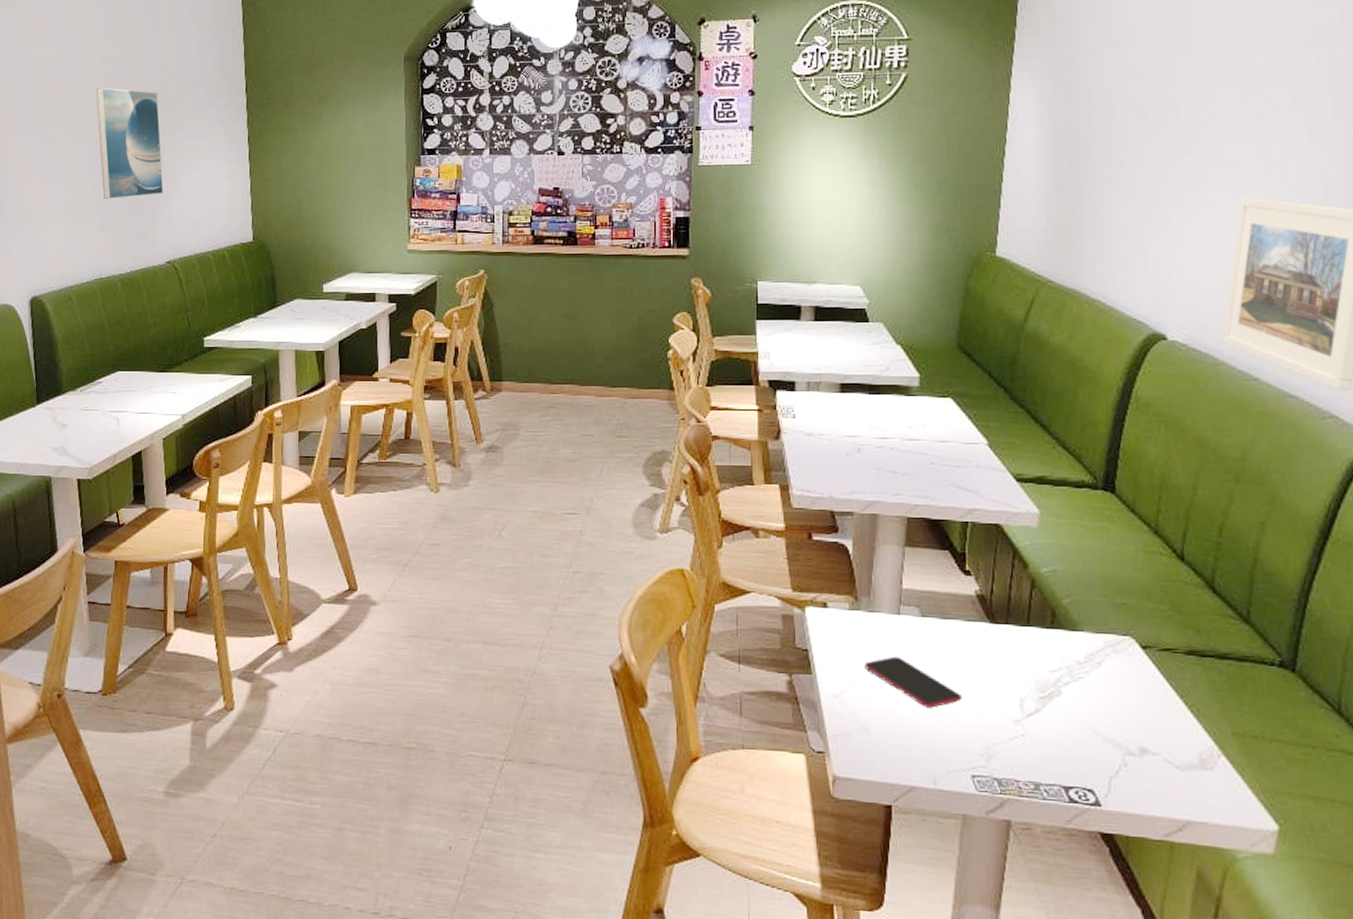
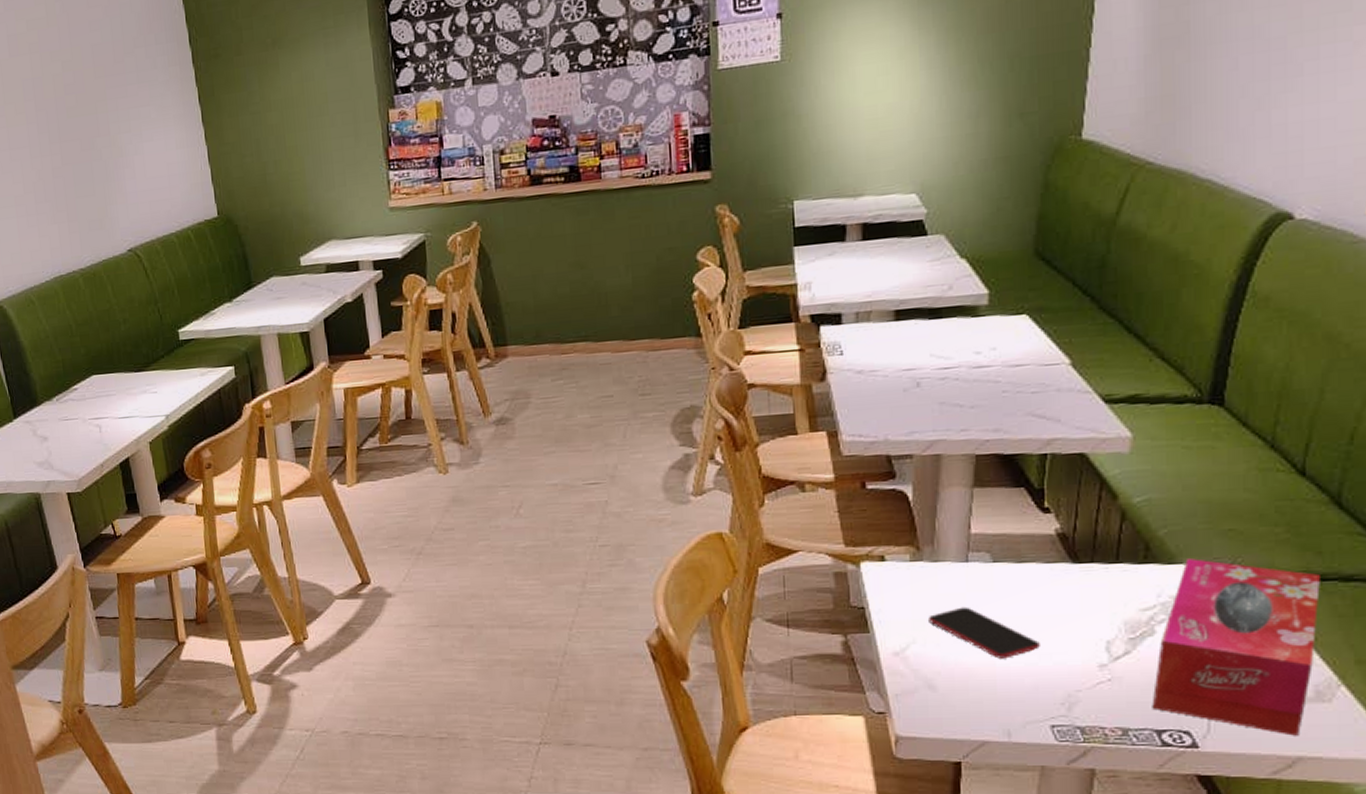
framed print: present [96,88,164,200] -> none [25,56,114,188]
tissue box: none [1060,627,1200,801] -> present [1152,558,1320,736]

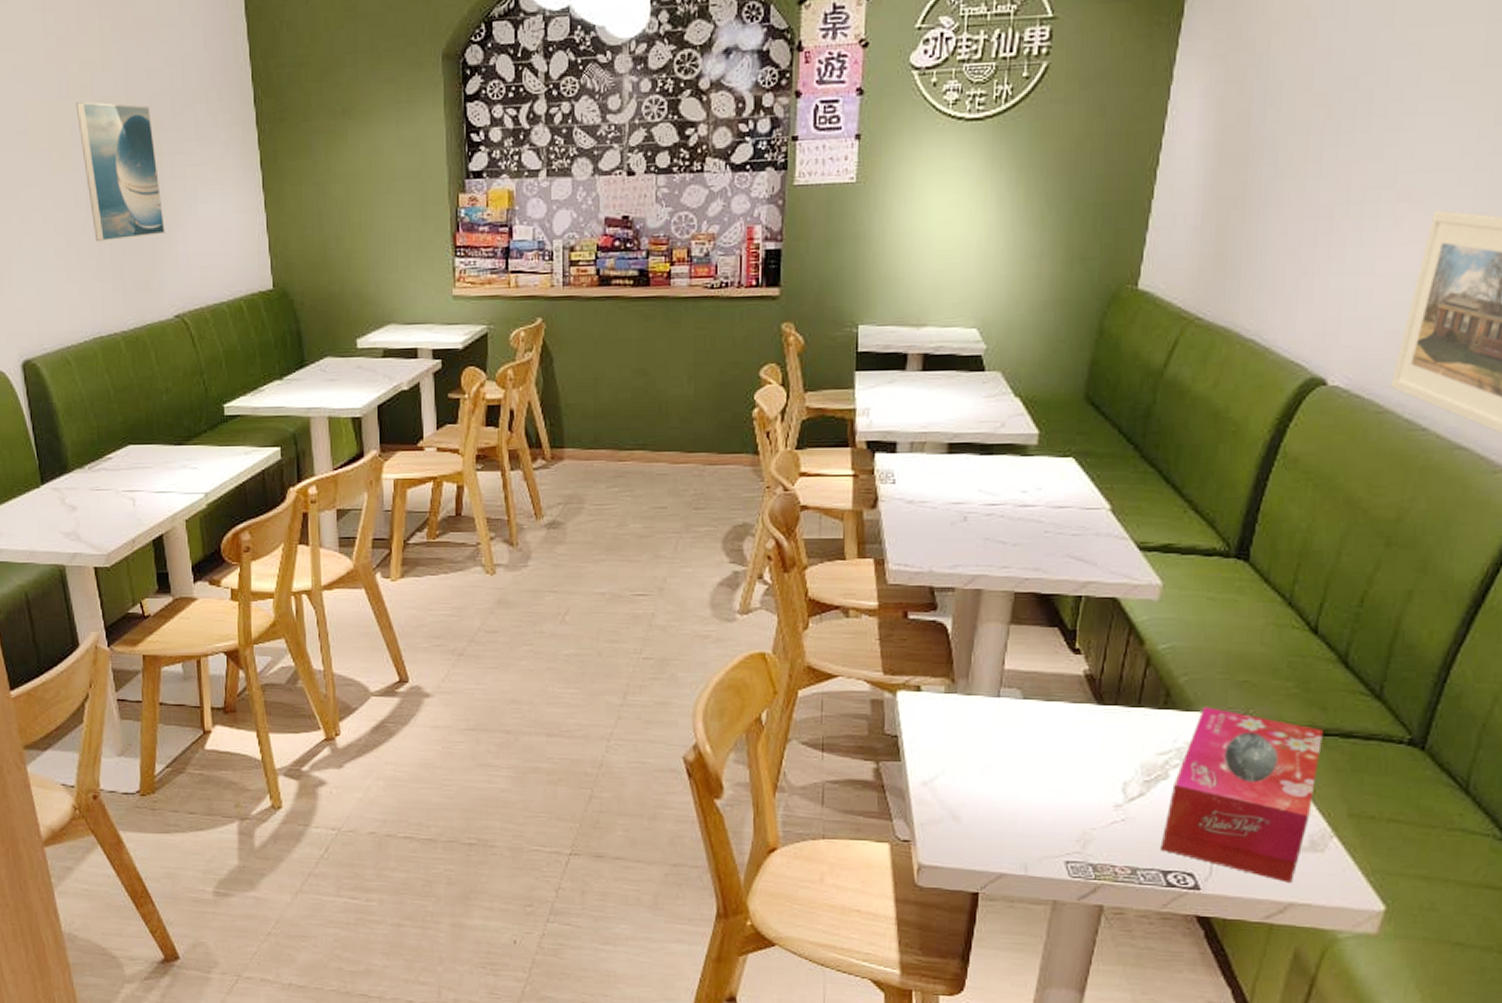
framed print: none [25,56,114,188] -> present [75,102,165,242]
smartphone: present [929,607,1040,659] -> none [958,741,1061,794]

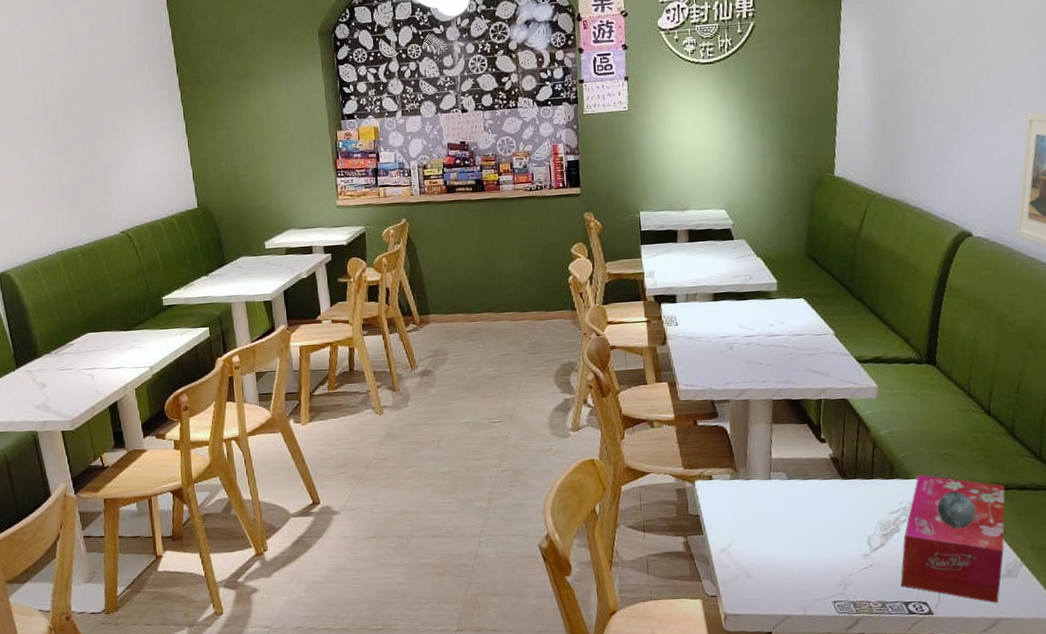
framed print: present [75,102,165,242] -> none [37,75,111,180]

